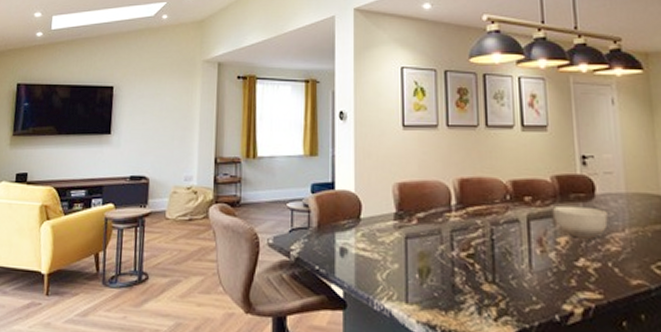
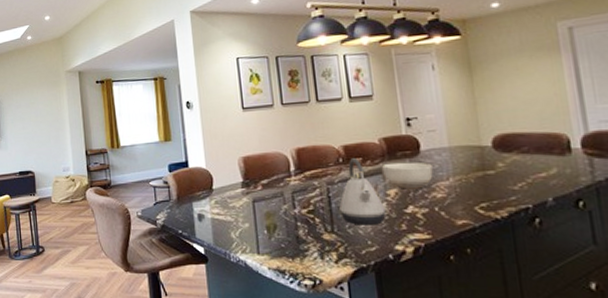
kettle: none [503,196,555,278] -> present [339,158,386,225]

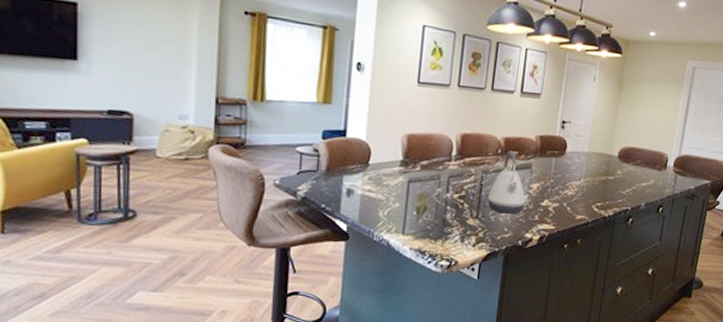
bowl: present [382,161,433,189] -> none [532,159,571,186]

